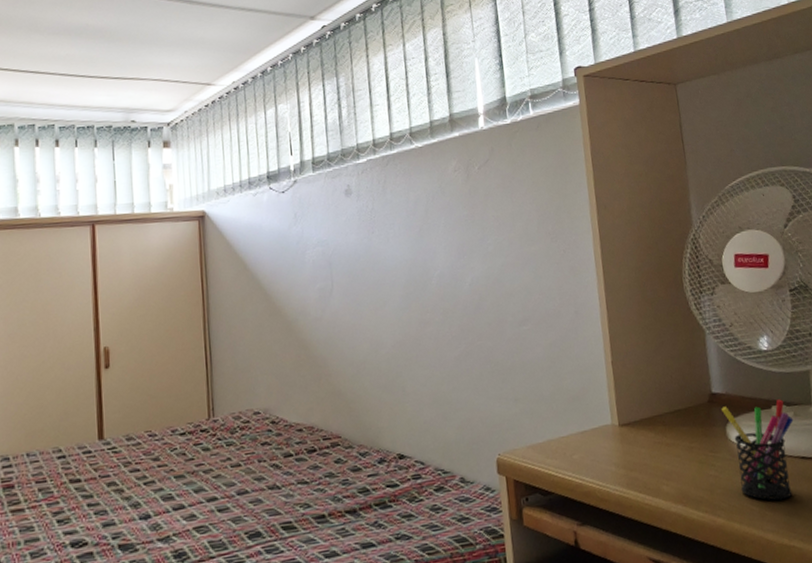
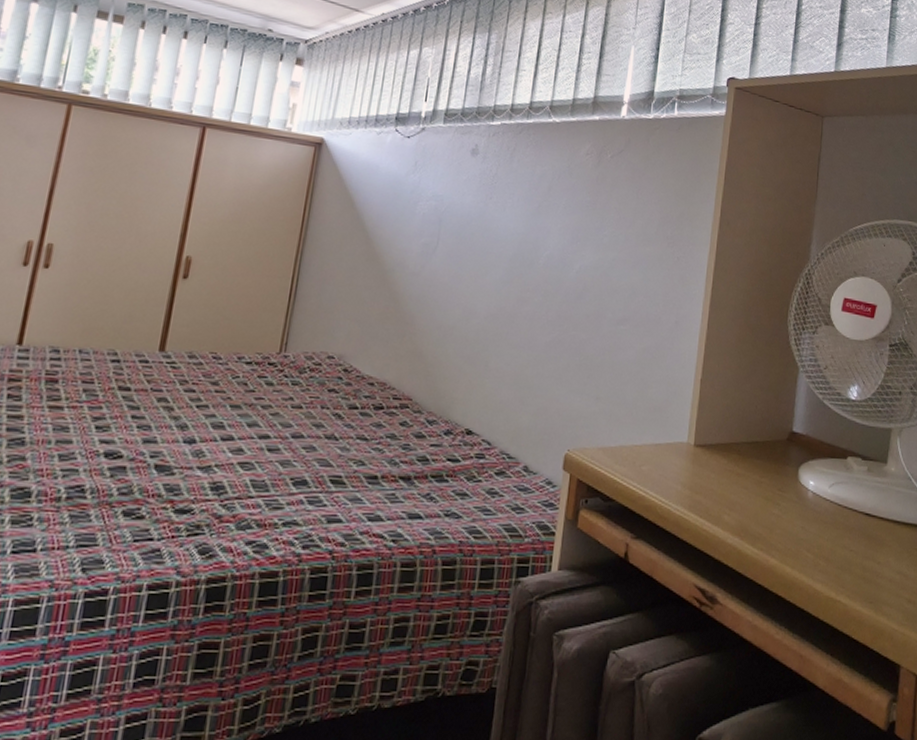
pen holder: present [722,399,794,501] -> none [798,447,866,552]

